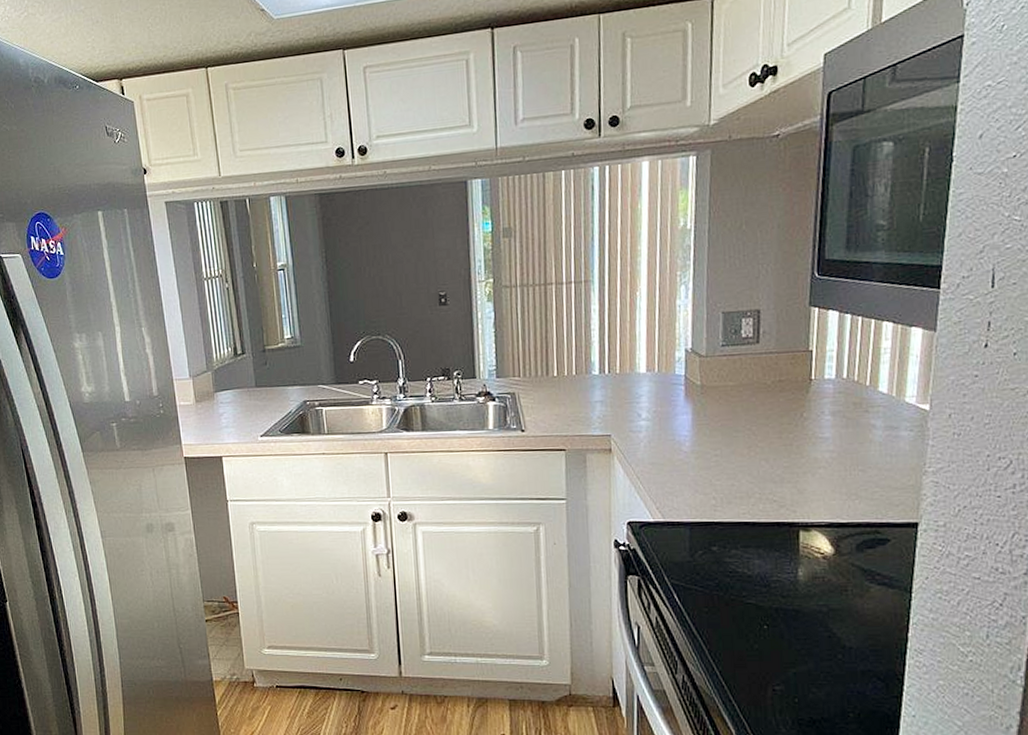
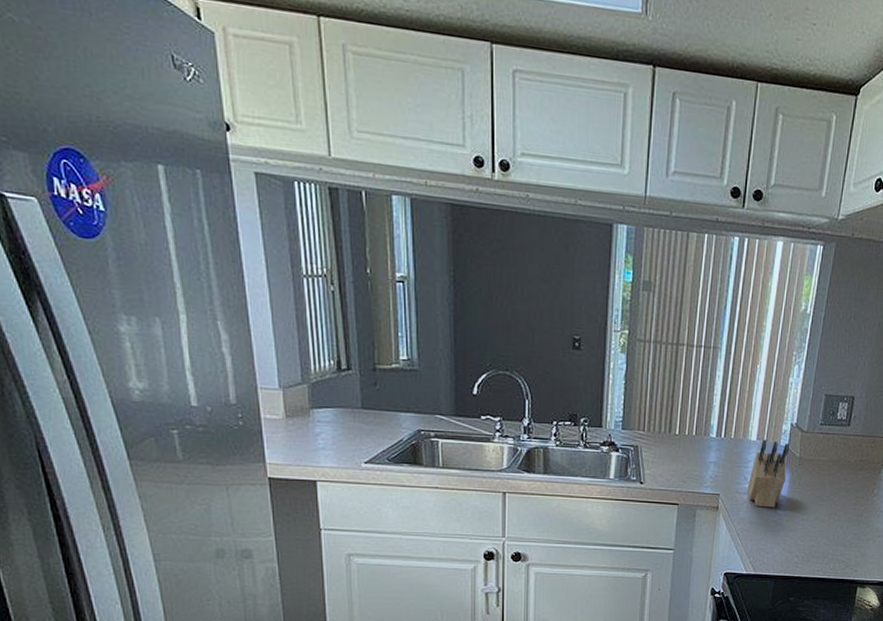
knife block: none [642,370,687,445] -> present [747,440,789,508]

